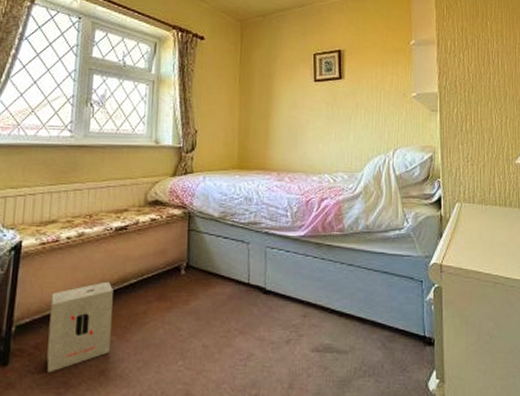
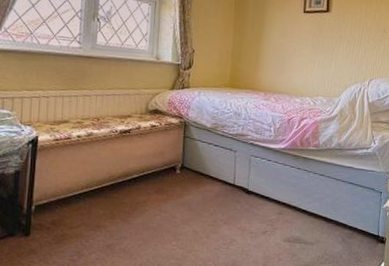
cardboard box: present [46,281,113,373] -> none [62,174,118,244]

